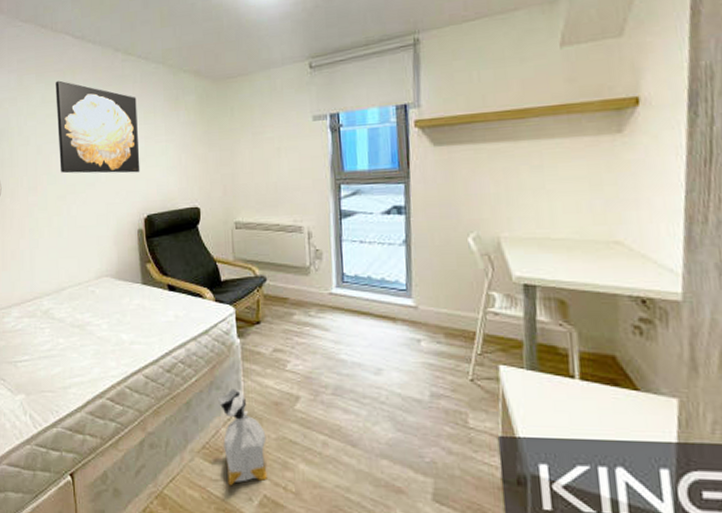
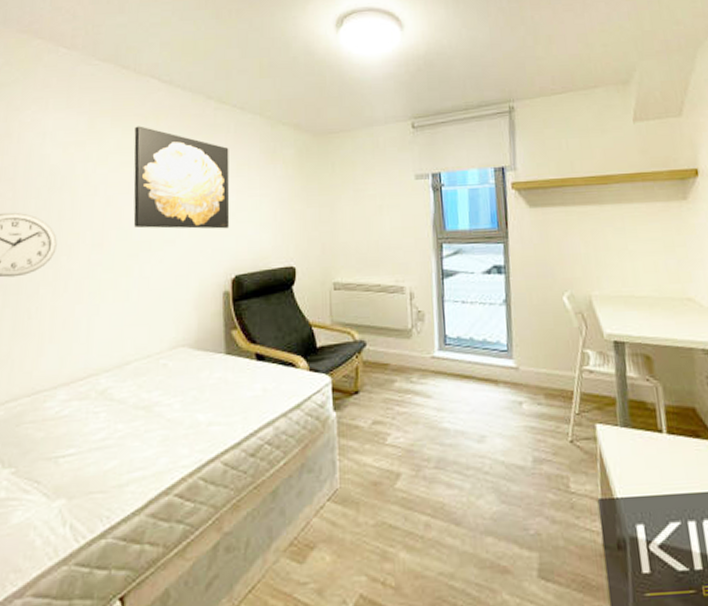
bag: present [217,388,267,486] -> none [308,470,364,589]

